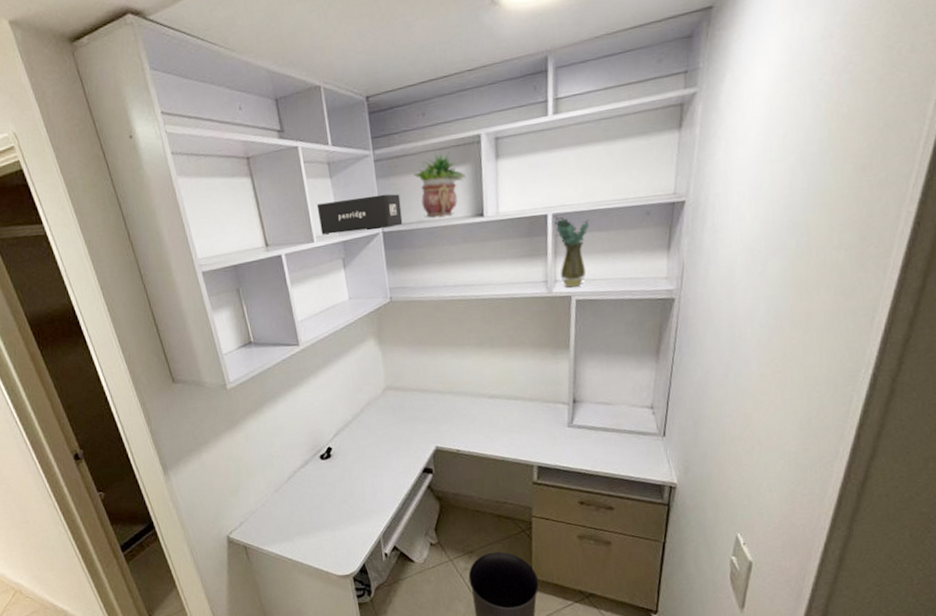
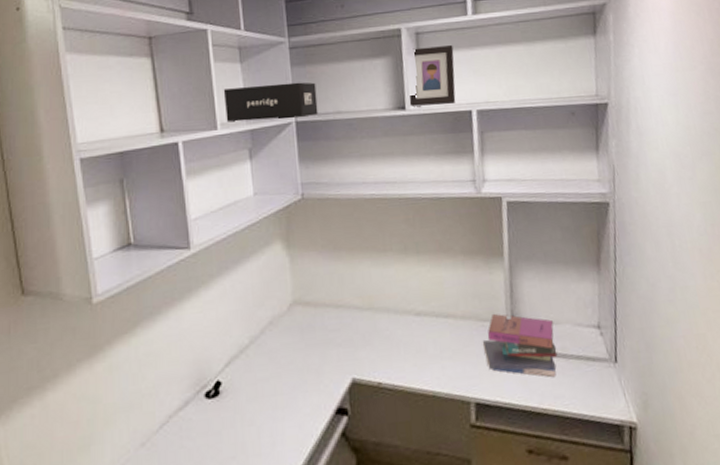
potted plant: present [413,151,466,219] -> none [331,43,386,110]
picture frame: none [487,149,533,213] -> present [409,45,456,106]
books: none [546,396,612,448] -> present [482,313,558,378]
vase: present [554,215,590,288] -> none [478,112,516,188]

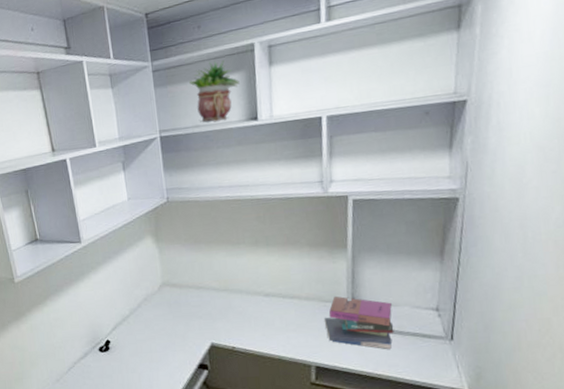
box: present [223,82,318,122] -> none [99,101,179,141]
potted plant: none [331,43,386,110] -> present [189,60,240,123]
picture frame: present [409,45,456,106] -> none [261,55,307,117]

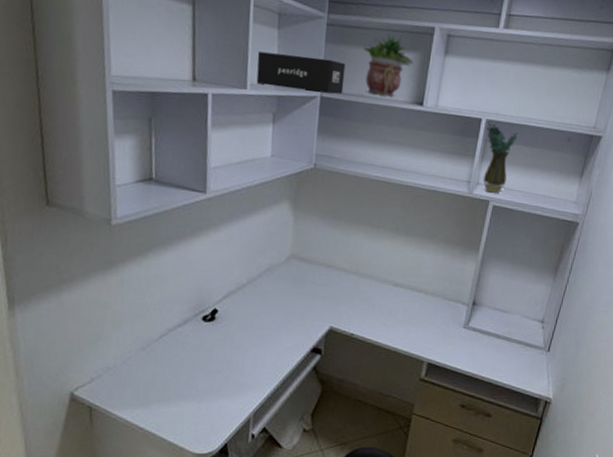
box: none [99,101,179,141] -> present [256,51,346,95]
books: present [323,296,394,350] -> none [444,295,506,354]
vase: none [328,117,366,187] -> present [482,121,518,193]

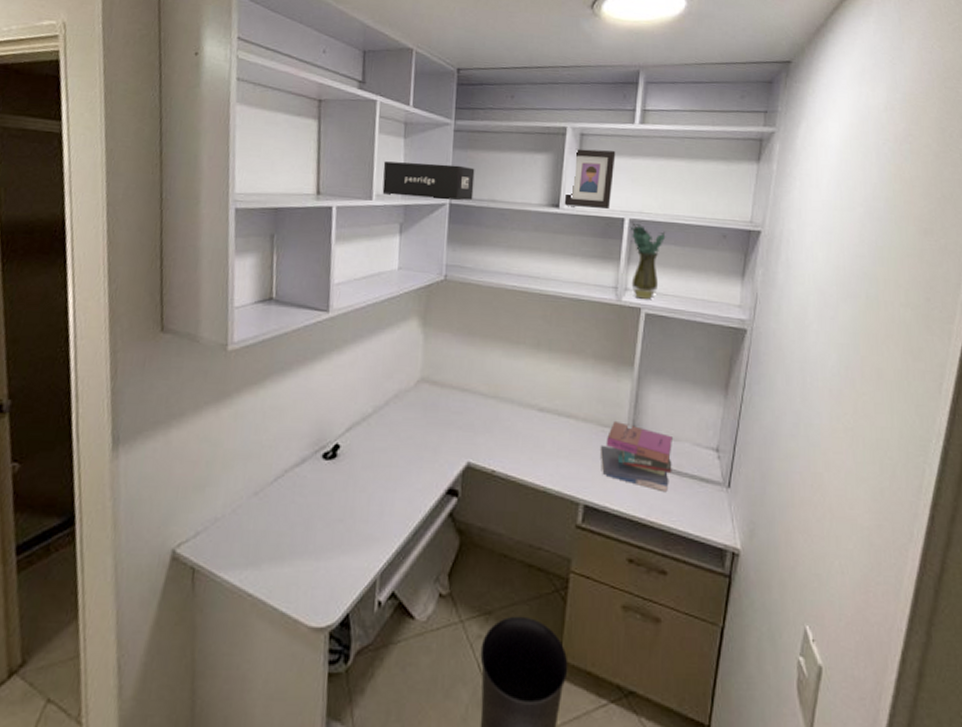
potted plant: present [363,33,413,98] -> none [493,135,546,201]
picture frame: none [427,49,479,110] -> present [564,148,616,210]
books: none [444,295,506,354] -> present [600,420,672,493]

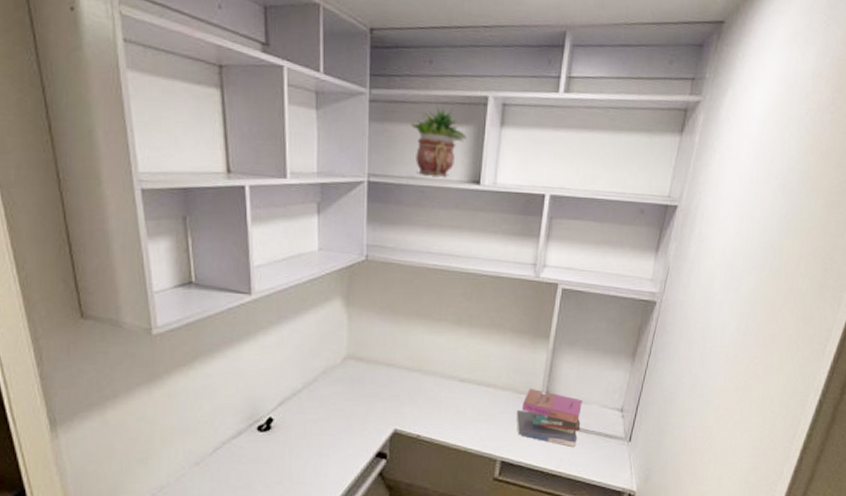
box: present [382,161,475,201] -> none [295,136,393,178]
potted plant: none [493,135,546,201] -> present [411,106,467,178]
picture frame: present [564,148,616,210] -> none [485,120,538,186]
vase: present [631,221,666,299] -> none [549,197,586,275]

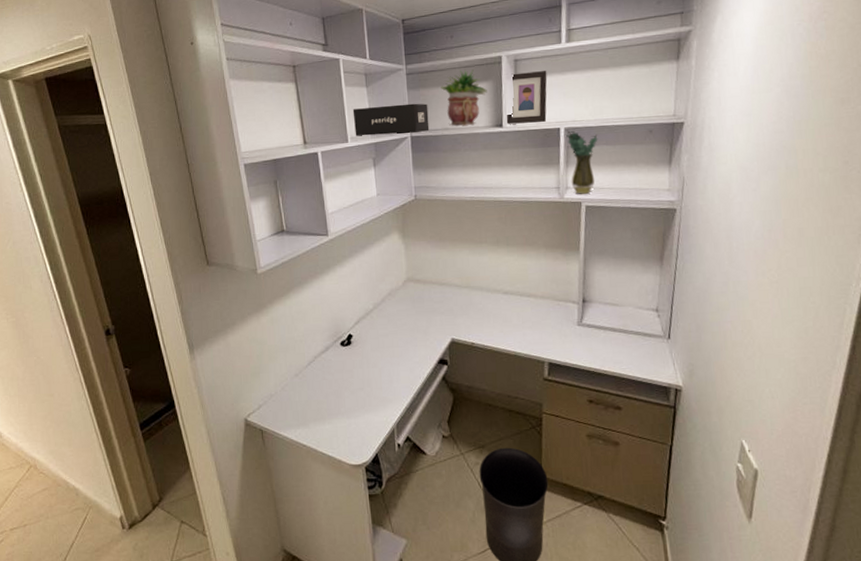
box: none [295,136,393,178] -> present [352,103,430,137]
picture frame: none [485,120,538,186] -> present [506,71,547,124]
books: present [516,388,582,448] -> none [557,295,620,348]
vase: none [549,197,586,275] -> present [566,129,598,194]

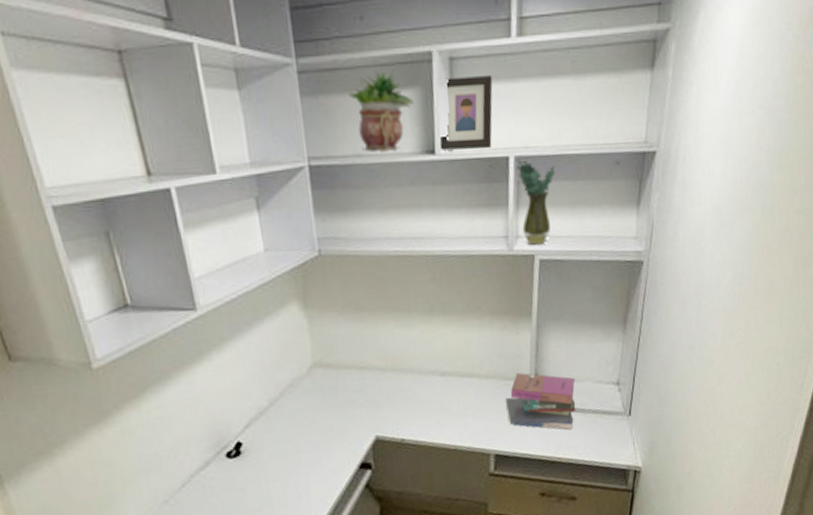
box: present [352,103,430,137] -> none [219,116,335,165]
books: none [557,295,620,348] -> present [505,372,576,431]

